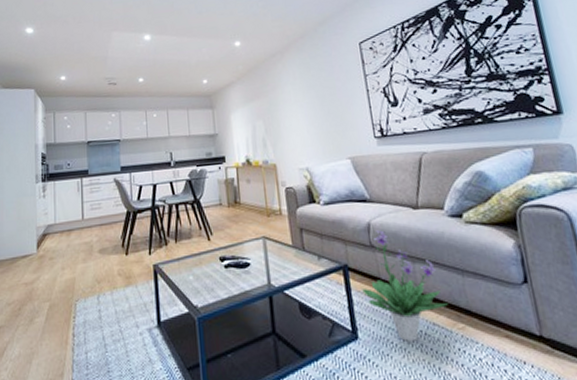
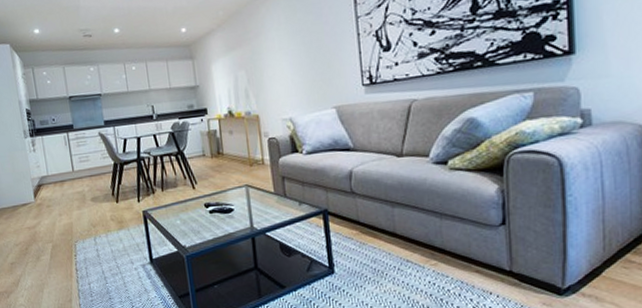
potted plant: present [362,230,448,341] -> none [340,177,423,275]

